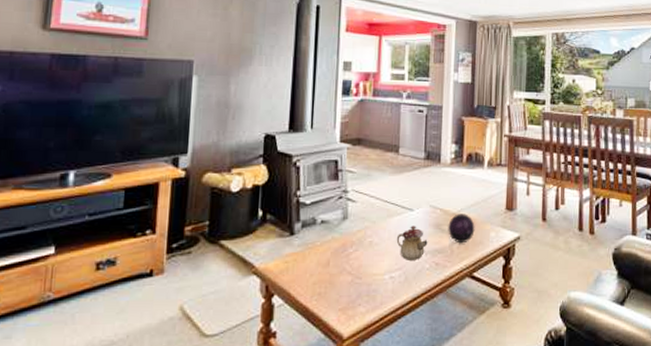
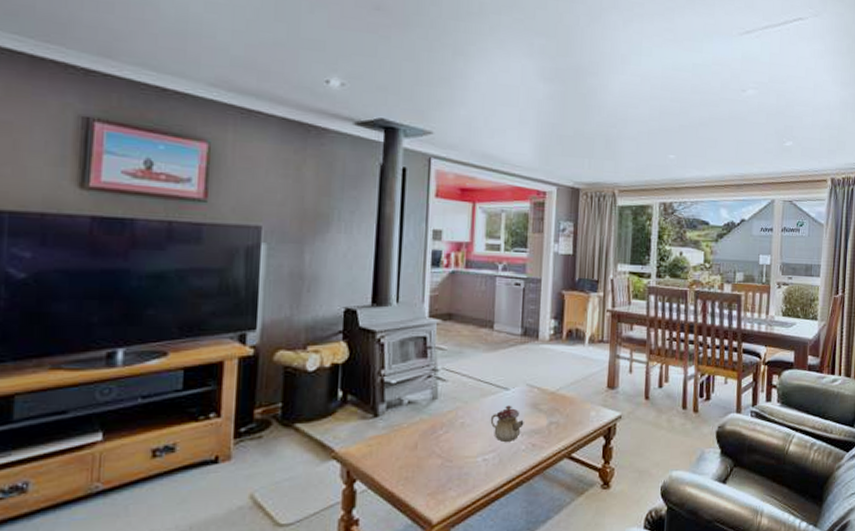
decorative orb: present [448,213,475,244] -> none [545,392,575,424]

